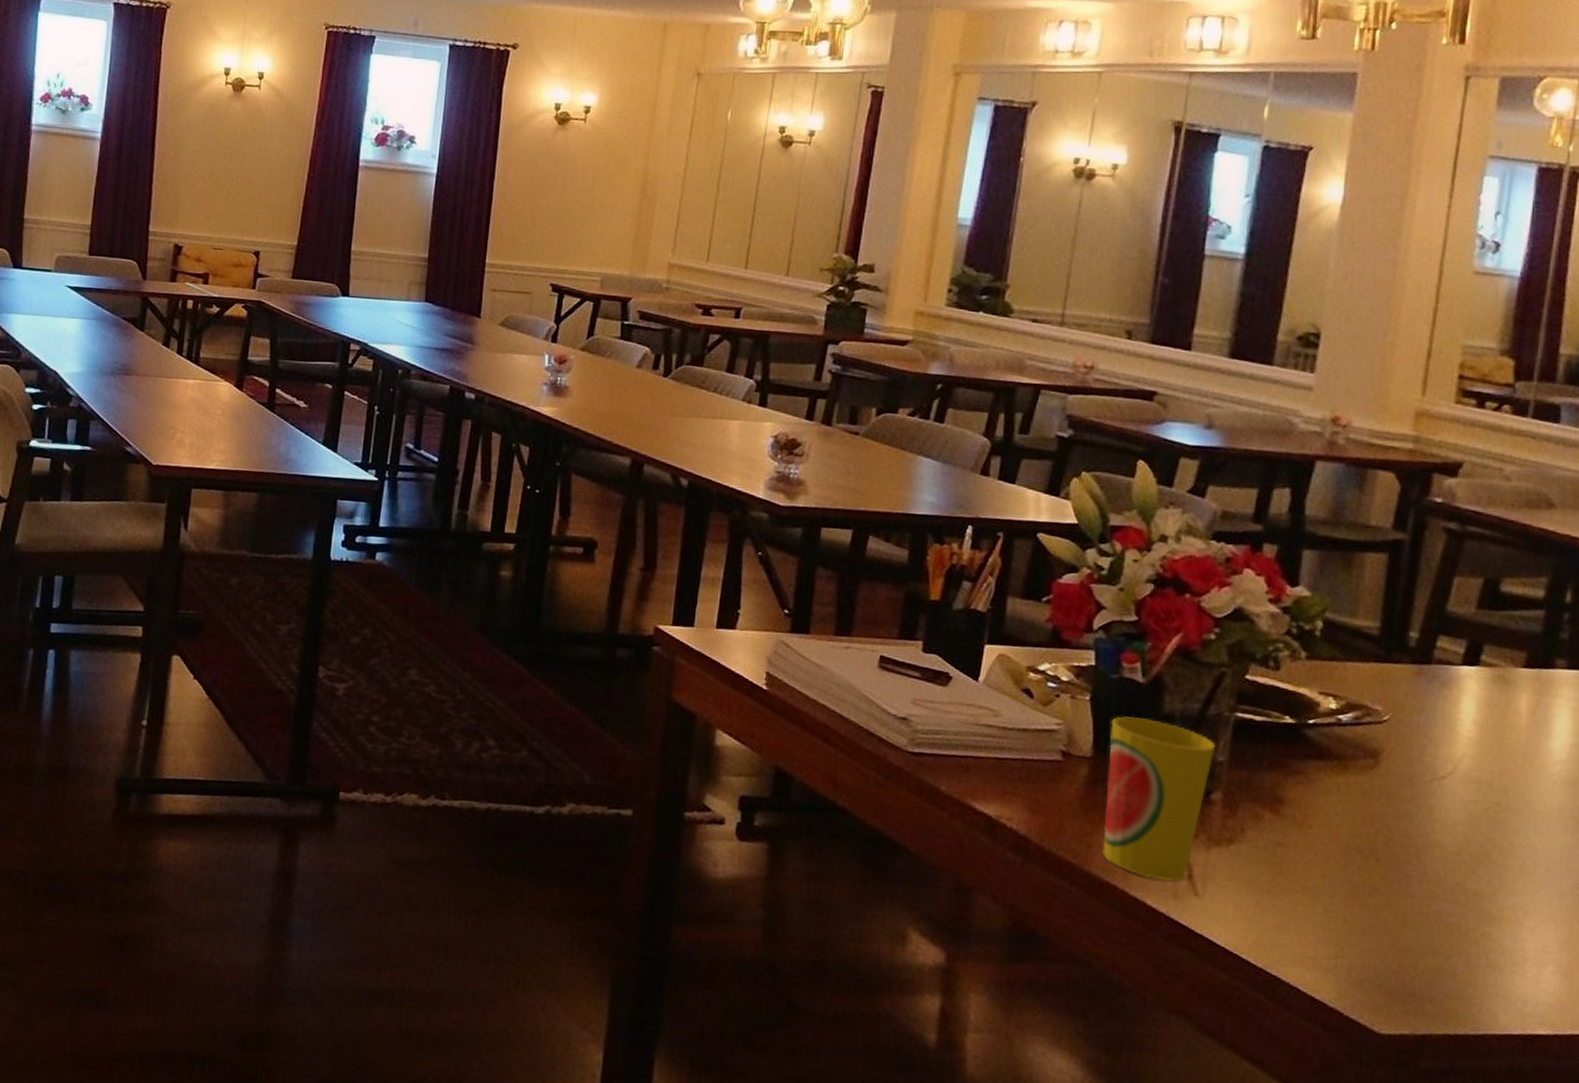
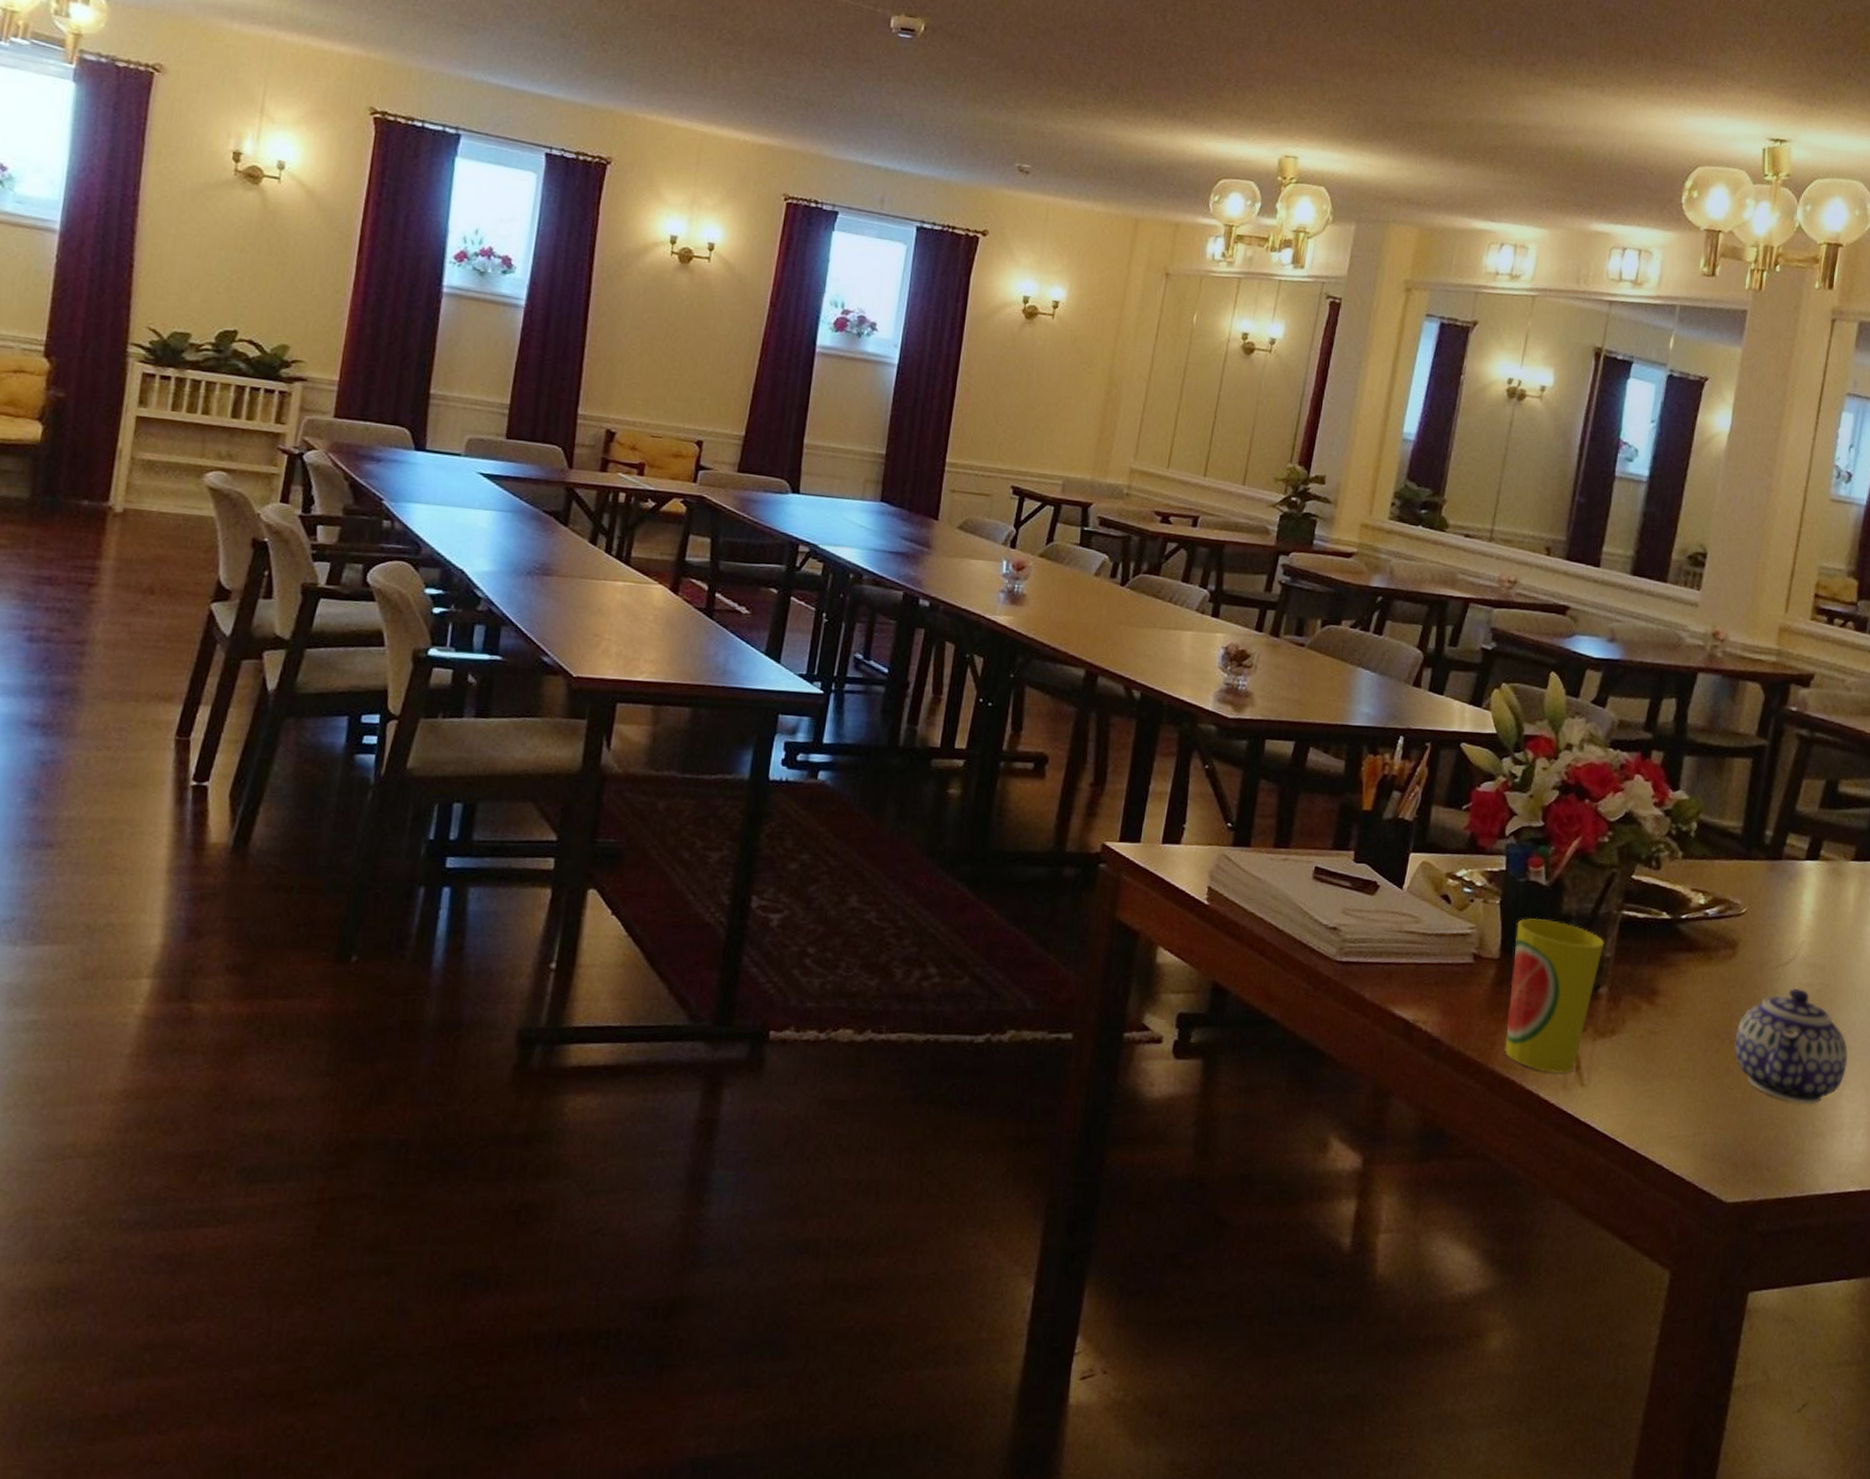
teapot: none [1382,804,1529,934] -> present [1734,987,1848,1104]

